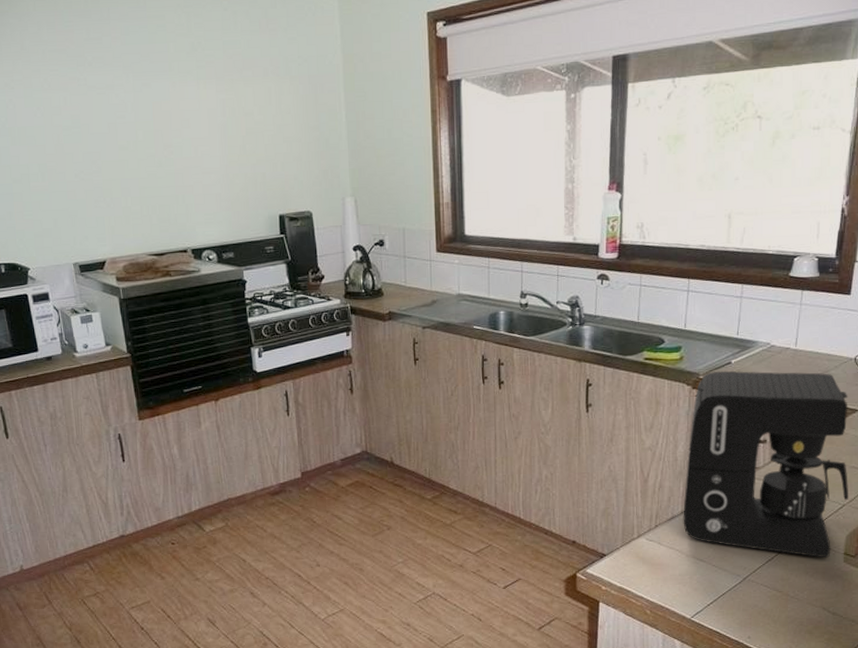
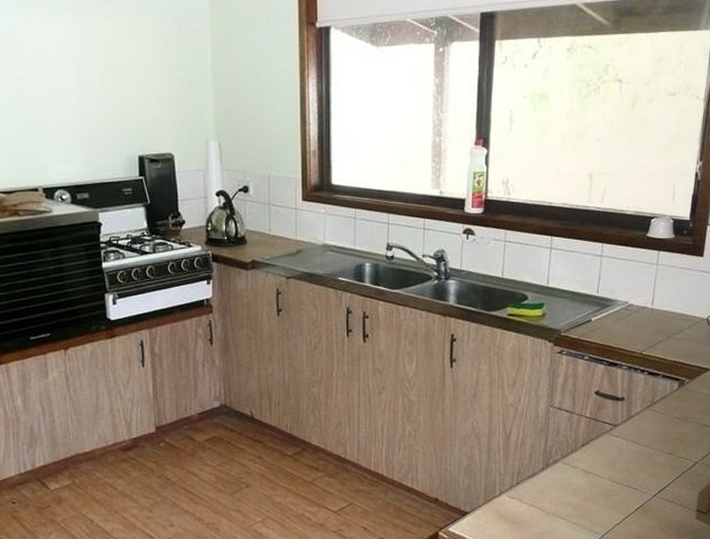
coffee maker: present [683,370,849,558] -> none [544,328,701,515]

